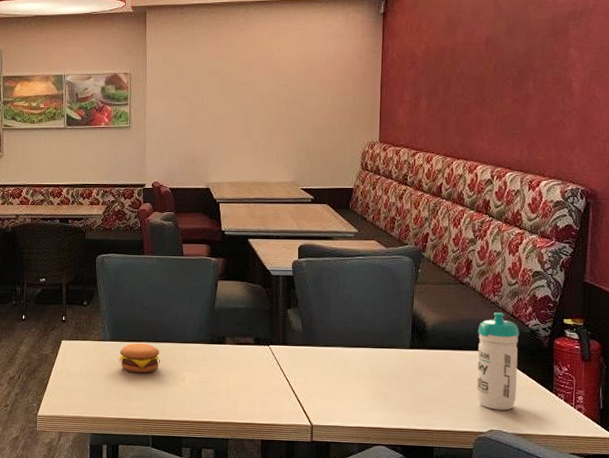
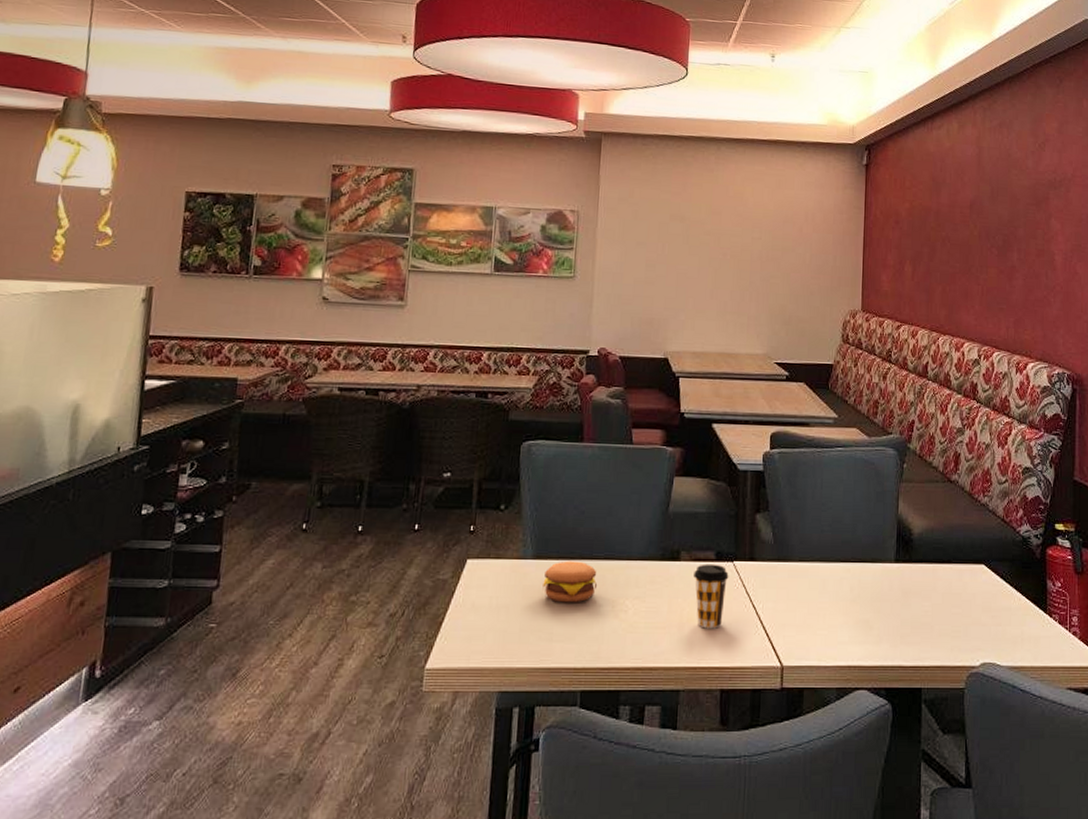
coffee cup: none [237,347,266,395] -> present [694,564,729,629]
water bottle: present [477,312,520,411] -> none [967,517,1011,638]

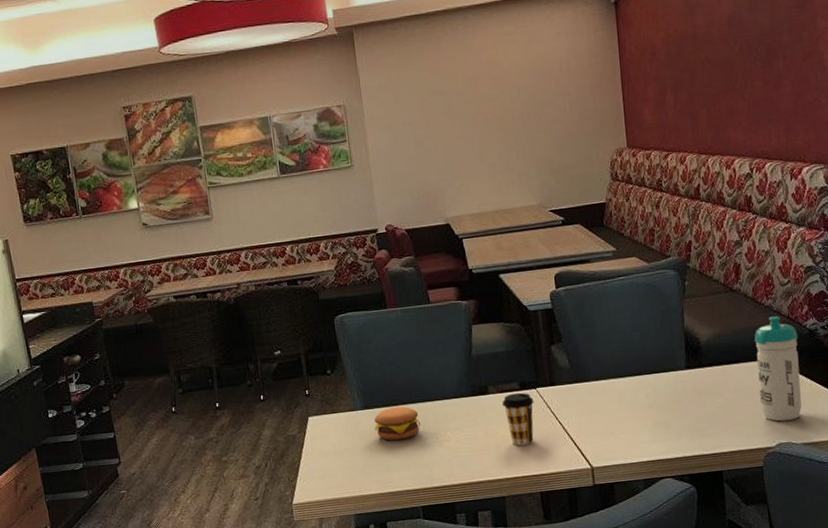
water bottle: none [967,517,1011,638] -> present [754,316,802,422]

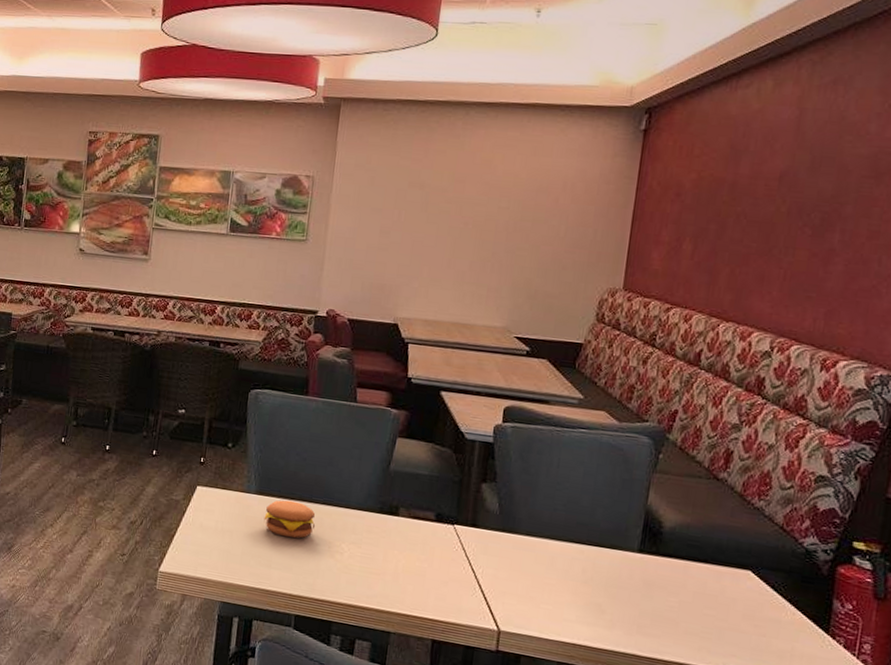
coffee cup: present [502,392,534,446] -> none [411,522,449,584]
water bottle: present [754,316,802,422] -> none [723,521,790,649]

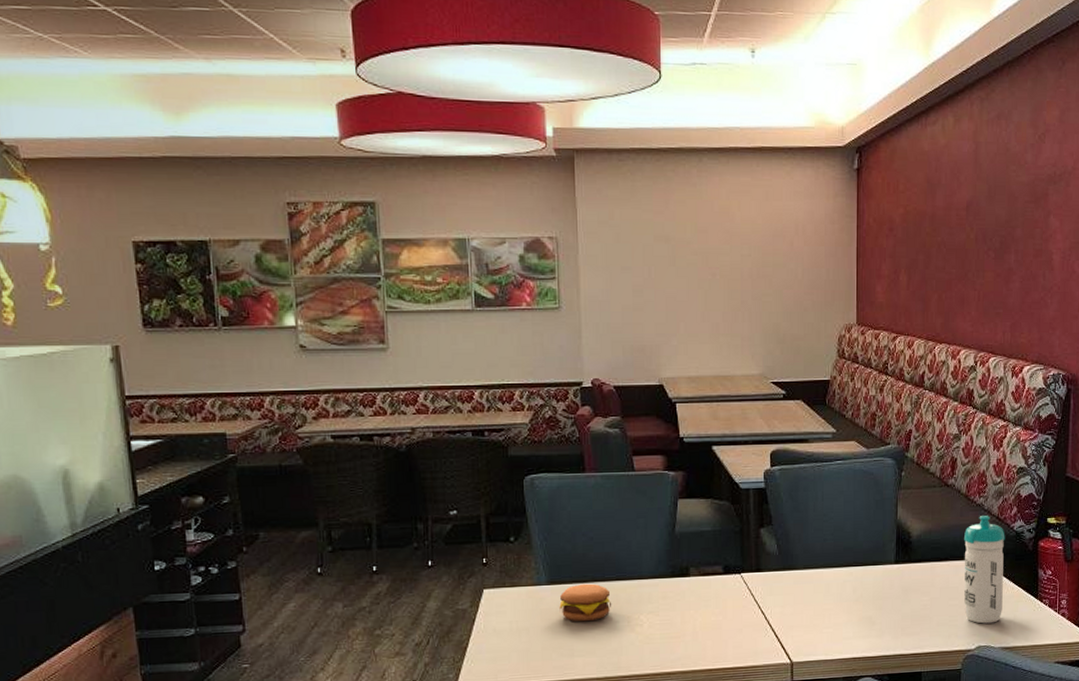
water bottle: none [723,521,790,649] -> present [963,516,1005,624]

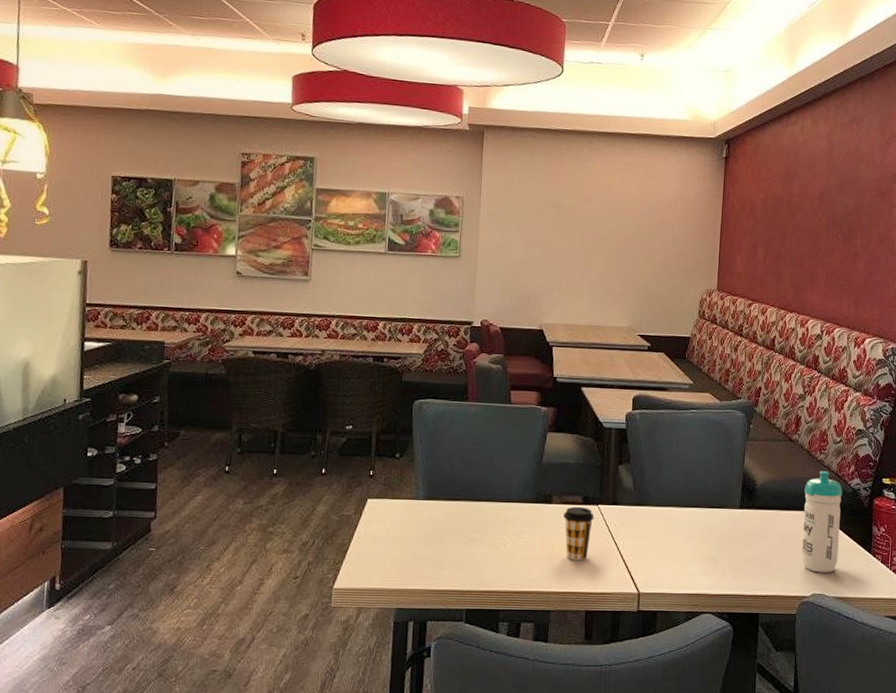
hamburger: present [559,583,612,622] -> none [433,501,481,537]
coffee cup: none [704,577,737,635] -> present [564,506,594,561]

